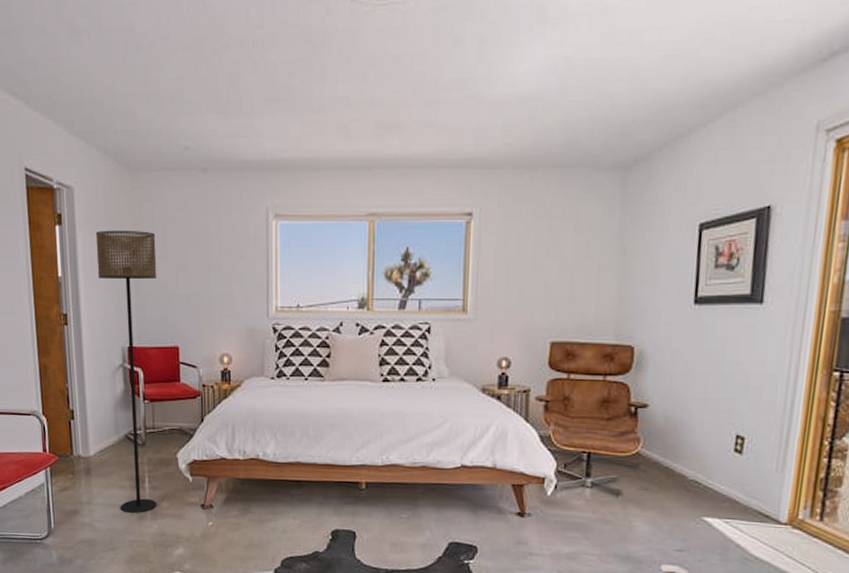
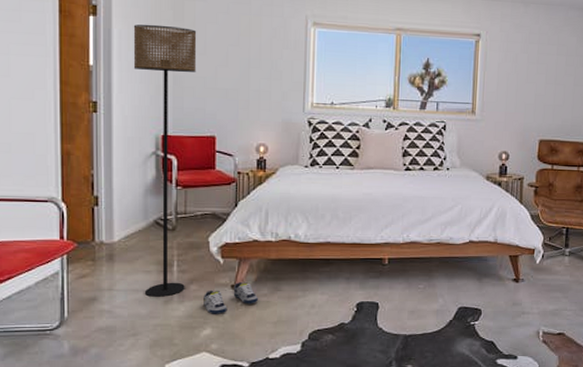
shoe: none [174,502,228,534] -> present [202,282,258,314]

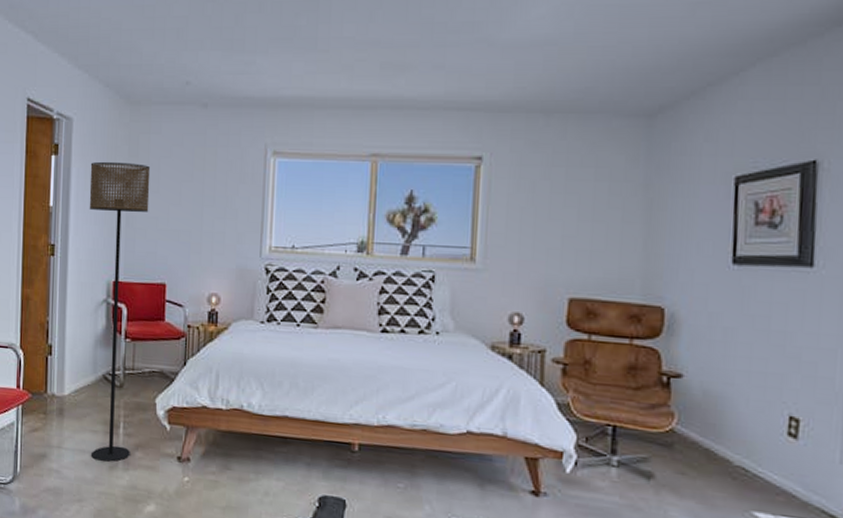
shoe: present [202,282,258,314] -> none [147,454,205,490]

